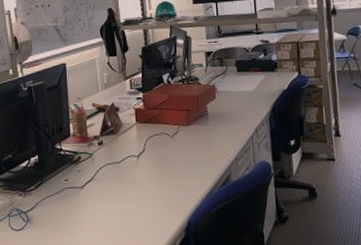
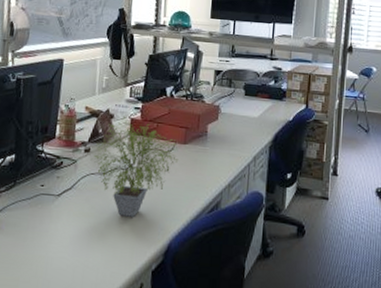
potted plant: none [104,107,185,199] -> present [90,116,179,217]

